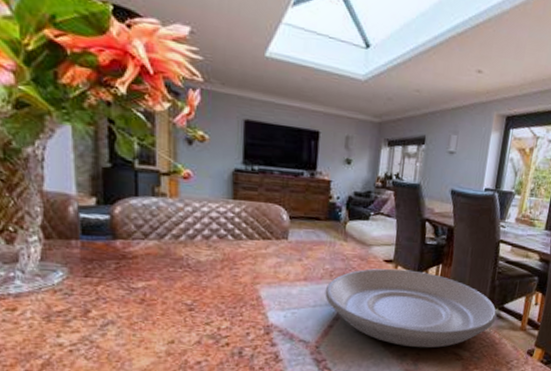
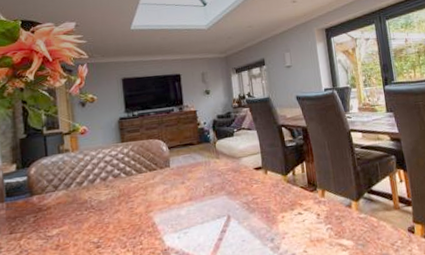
plate: present [325,268,497,348] -> none [209,171,369,247]

